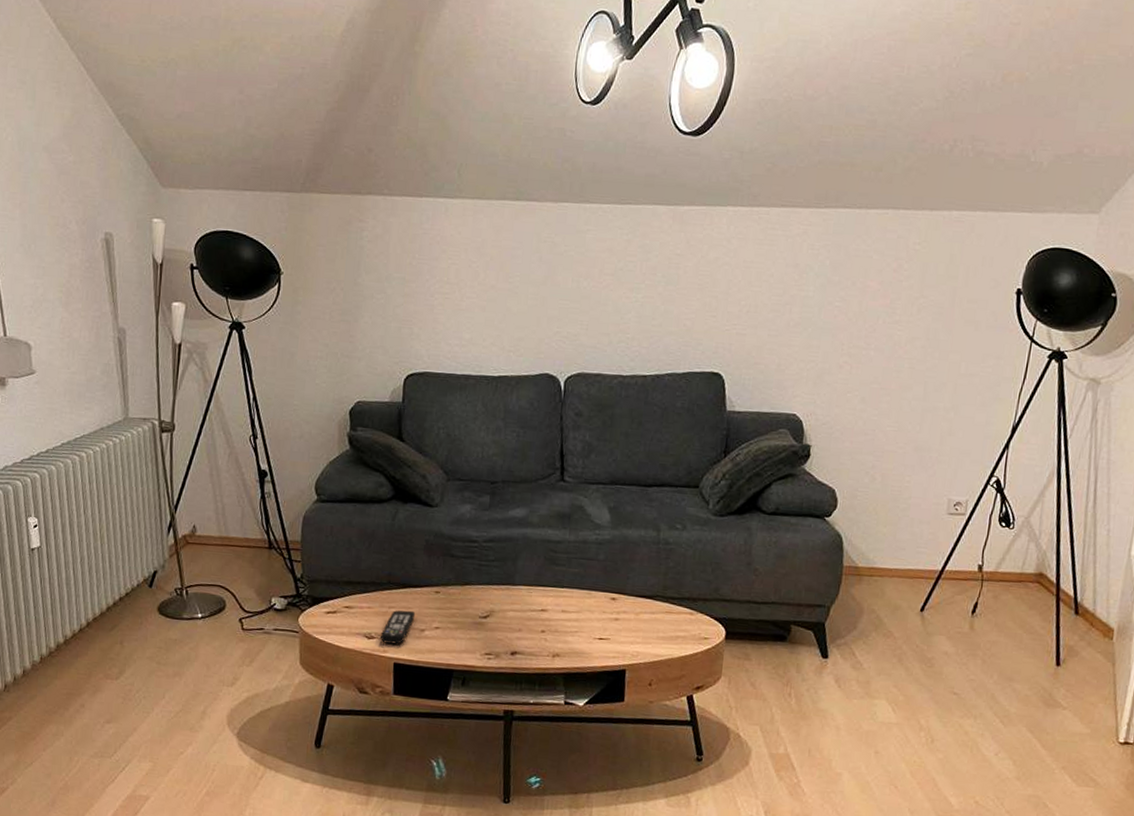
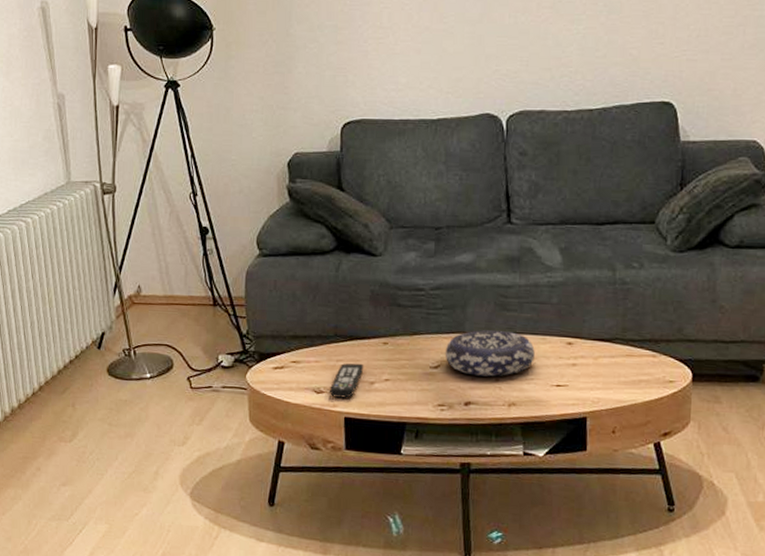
decorative bowl: none [494,583,581,628] -> present [445,329,535,377]

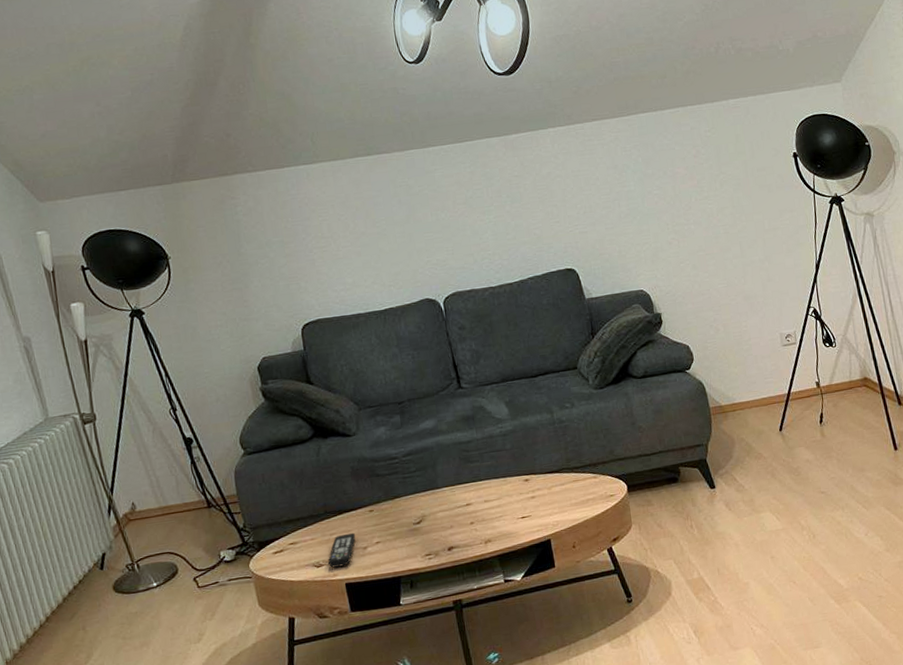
decorative bowl: present [445,329,535,377] -> none [423,479,500,524]

